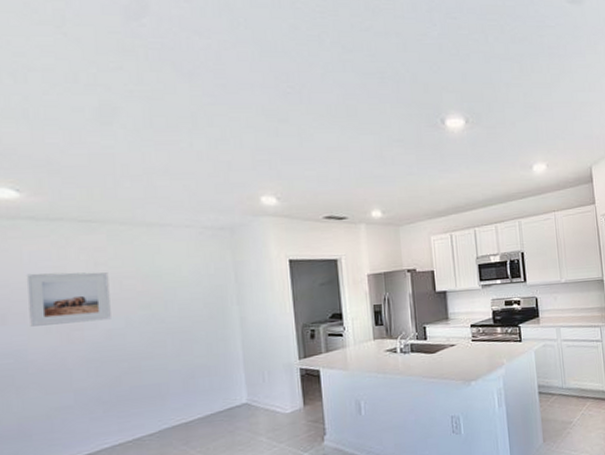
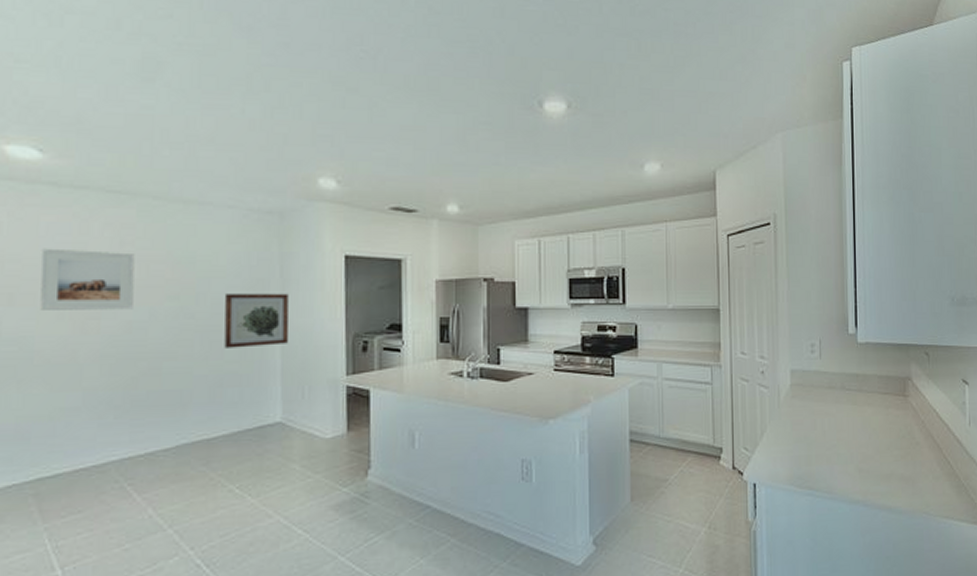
wall art: none [190,295,248,346] -> present [224,293,289,348]

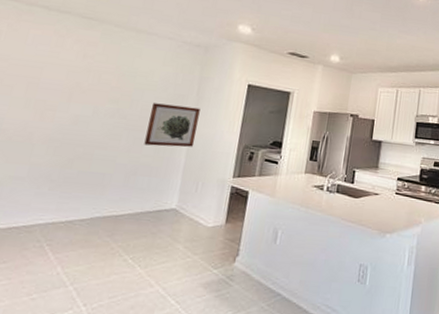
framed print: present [40,248,135,310] -> none [13,53,93,107]

